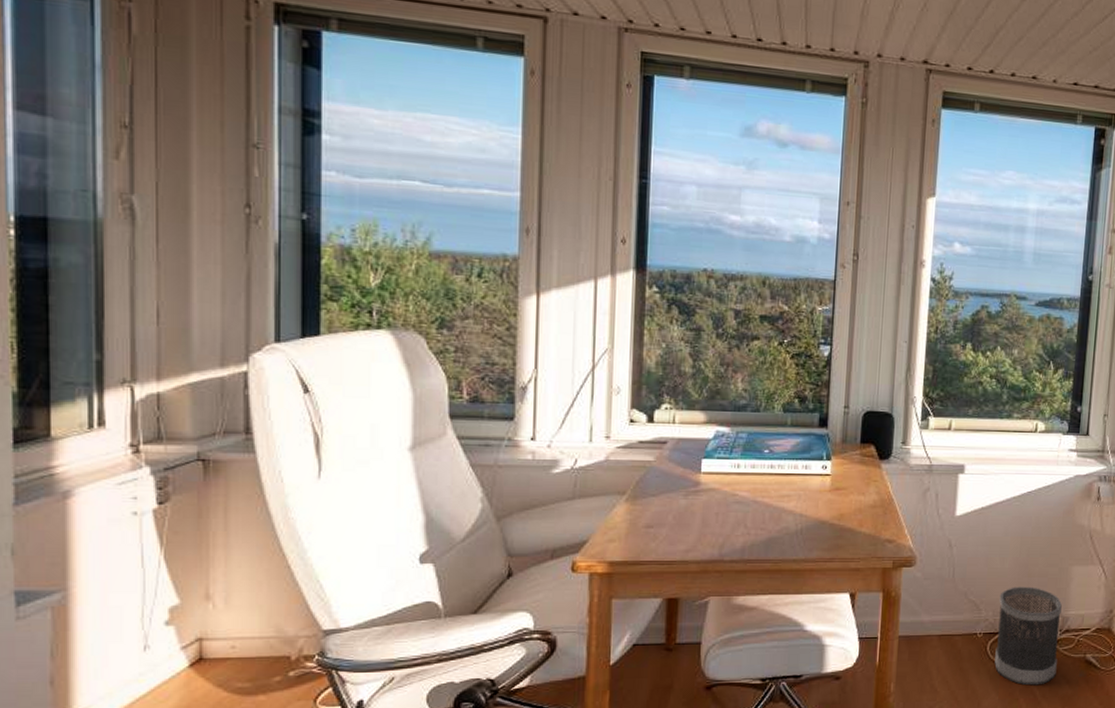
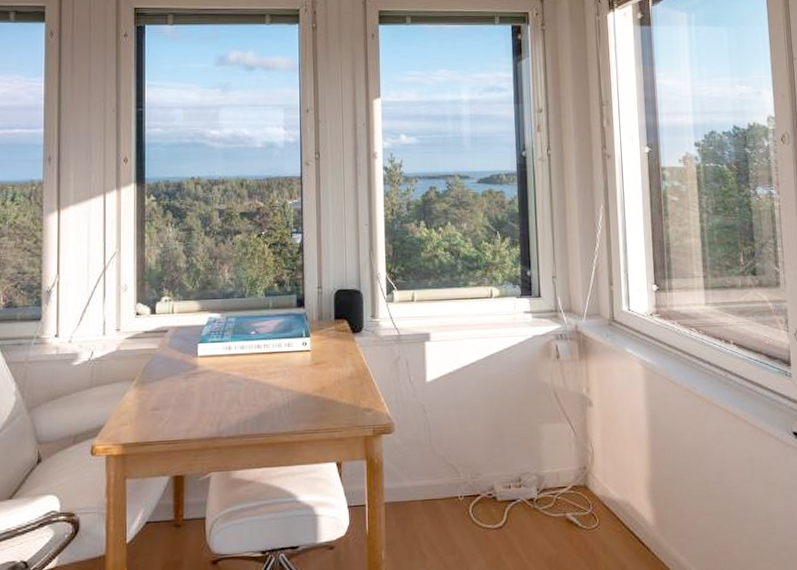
wastebasket: present [994,586,1062,686] -> none [475,447,539,548]

